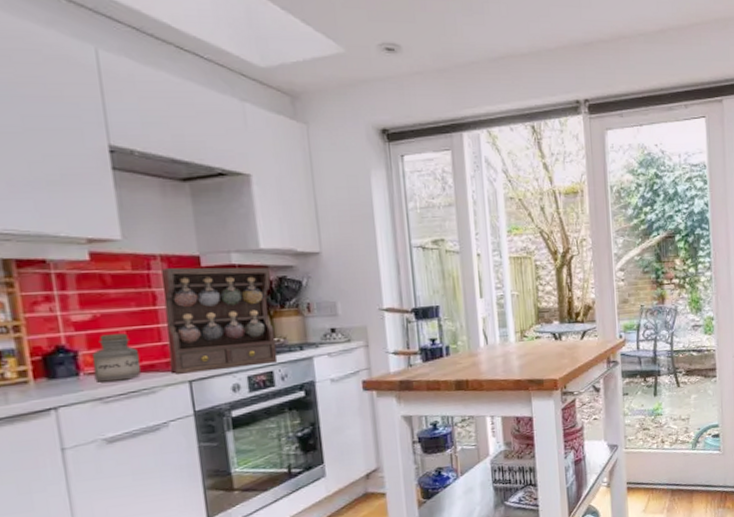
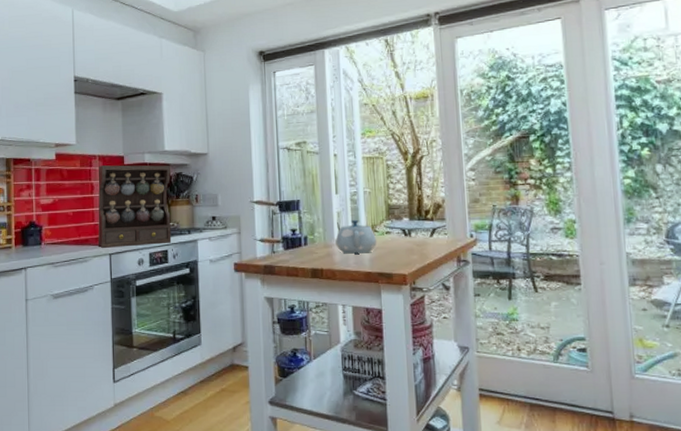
jar: present [91,333,141,383] -> none [50,214,80,251]
teapot: none [481,325,527,362] -> present [335,219,377,254]

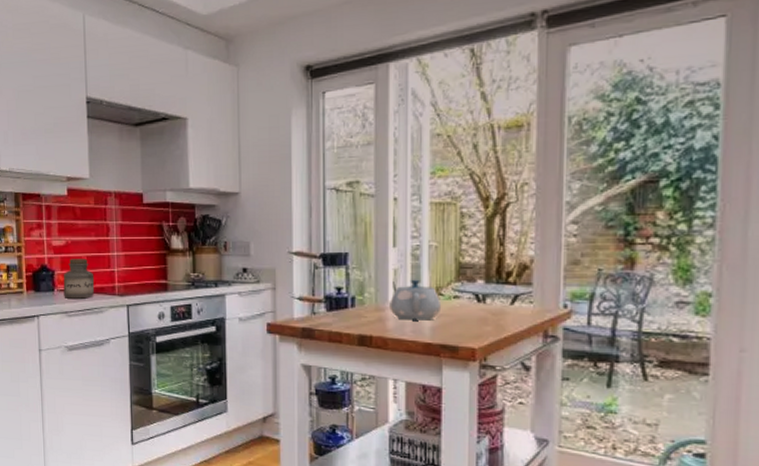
jar: none [50,214,80,251] -> present [63,259,95,299]
spice rack: present [98,165,172,249] -> none [114,204,197,299]

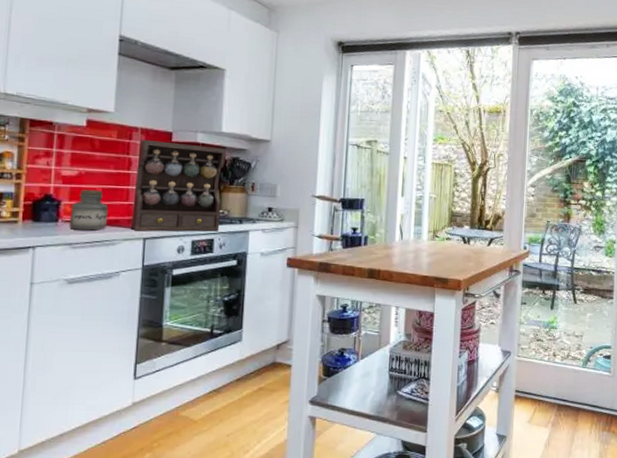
spice rack: none [114,204,197,299] -> present [130,140,227,233]
teapot: present [390,279,442,321] -> none [396,223,437,257]

